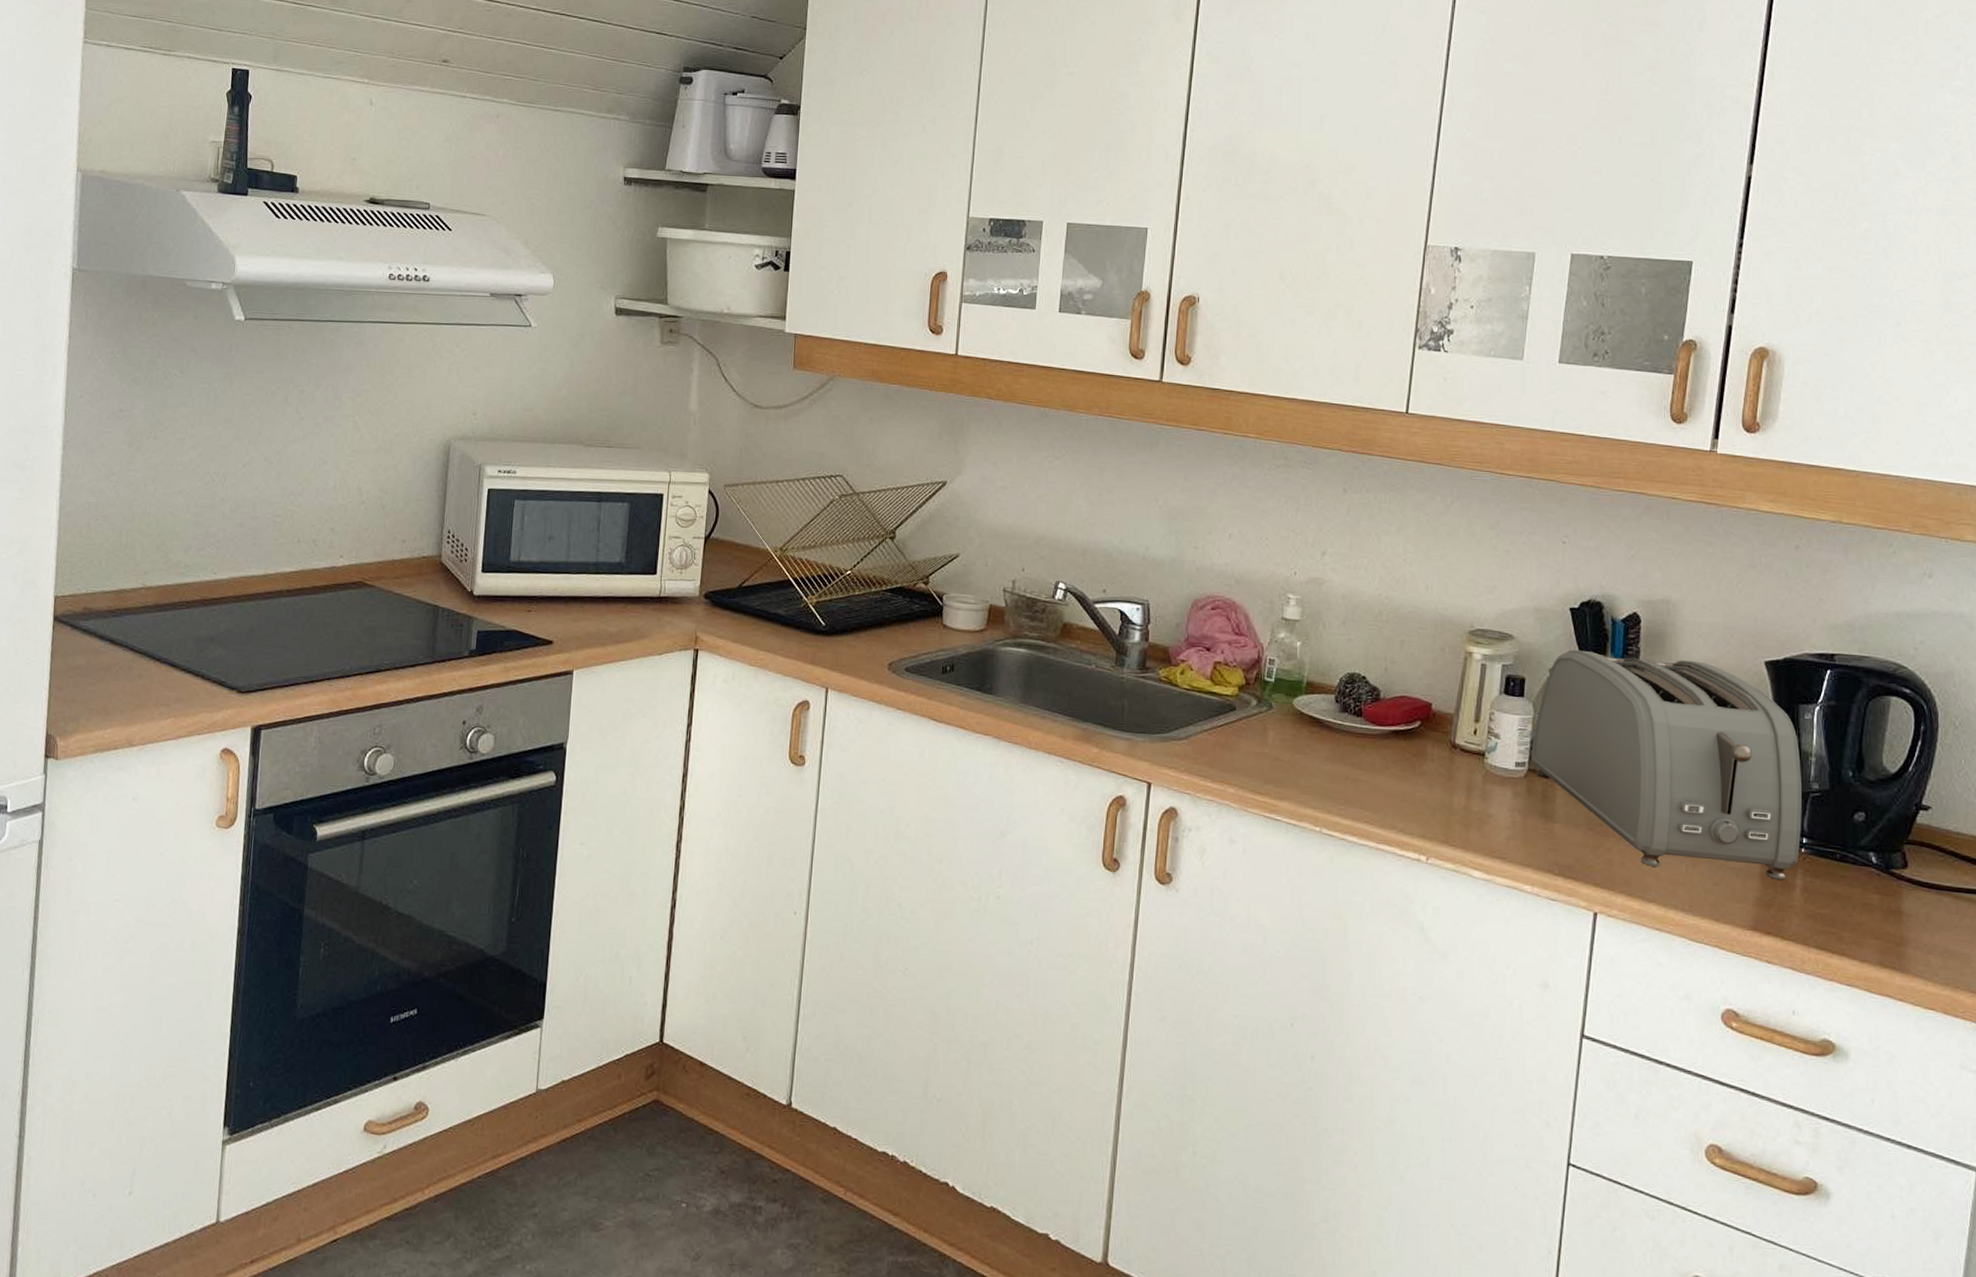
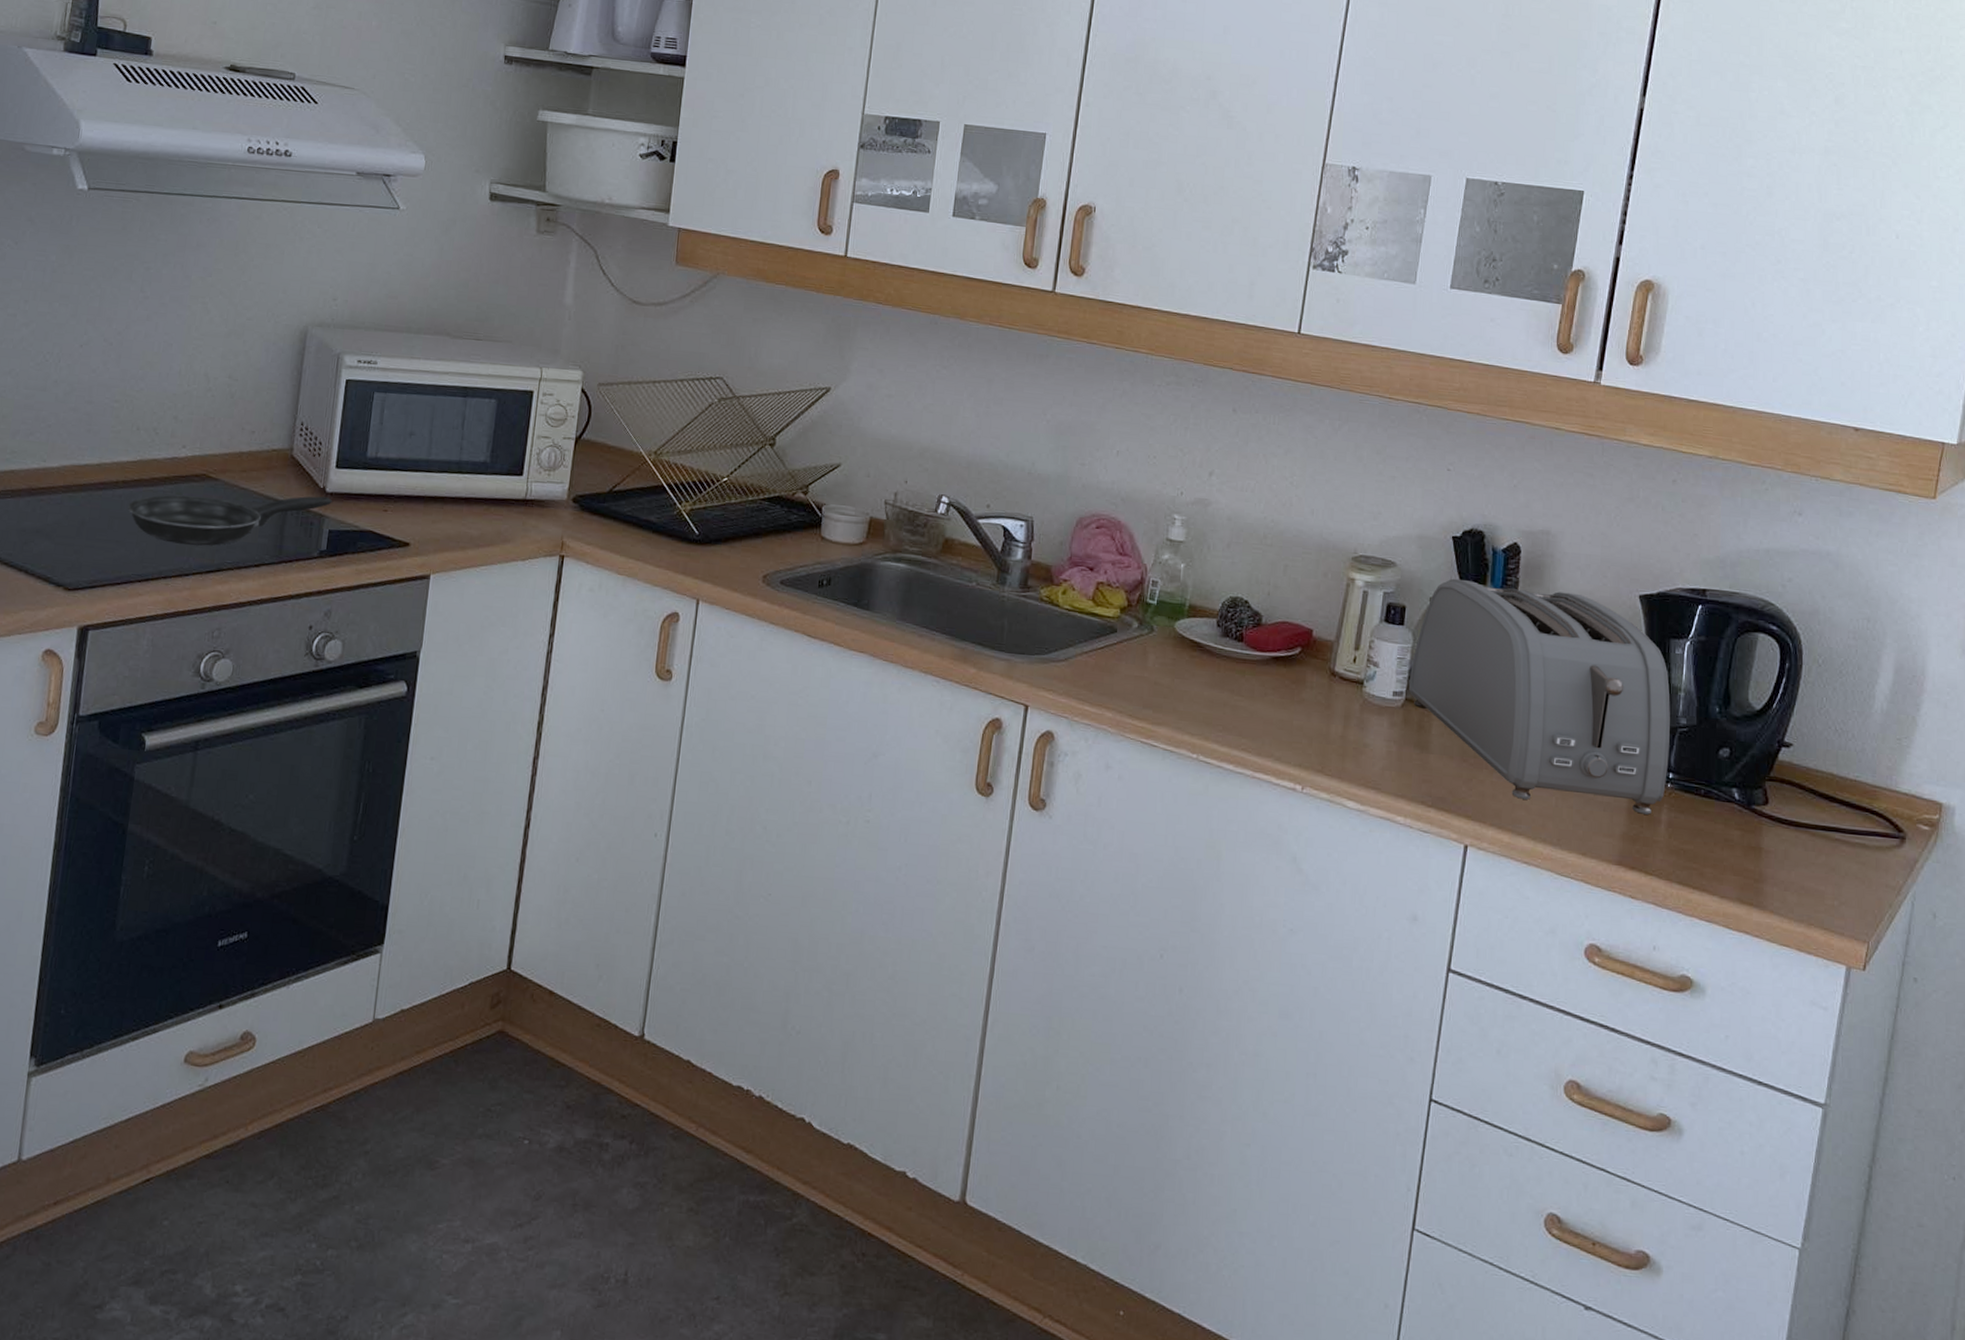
frying pan: none [292,599,480,649] -> present [128,495,332,546]

